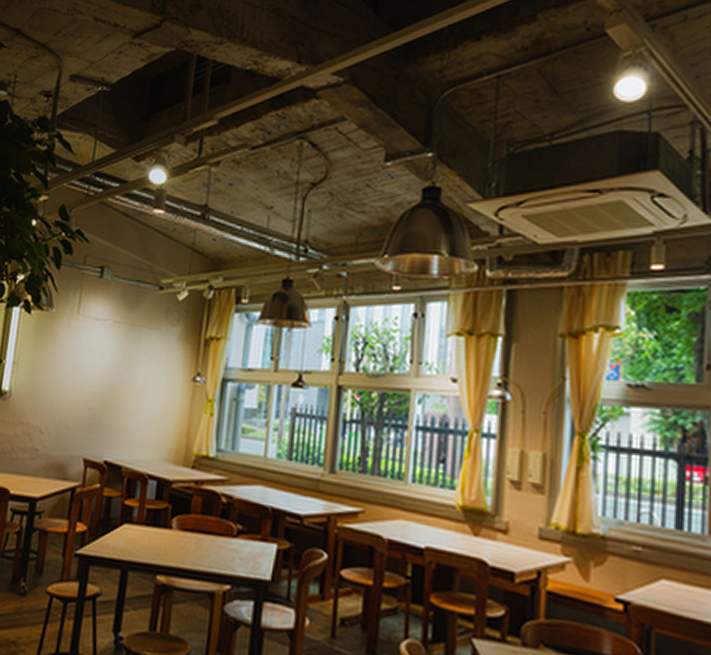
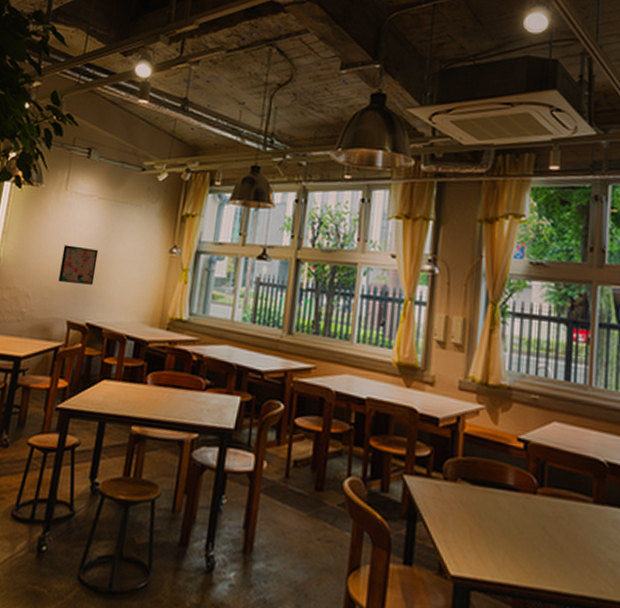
wall art: none [73,375,115,419] -> present [58,245,99,285]

